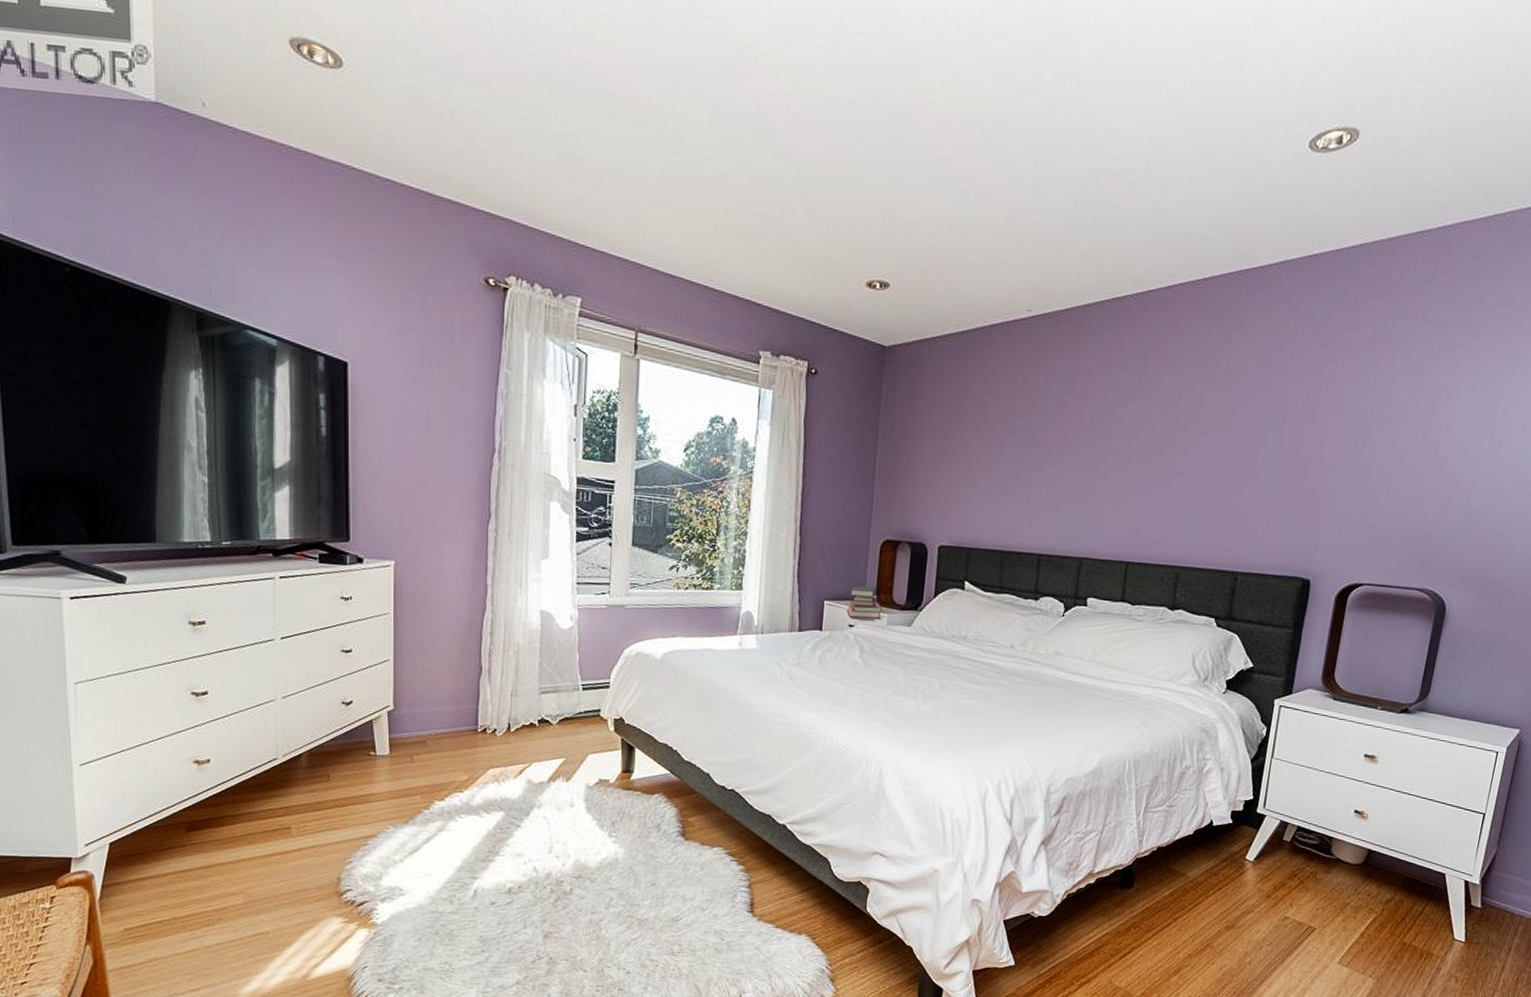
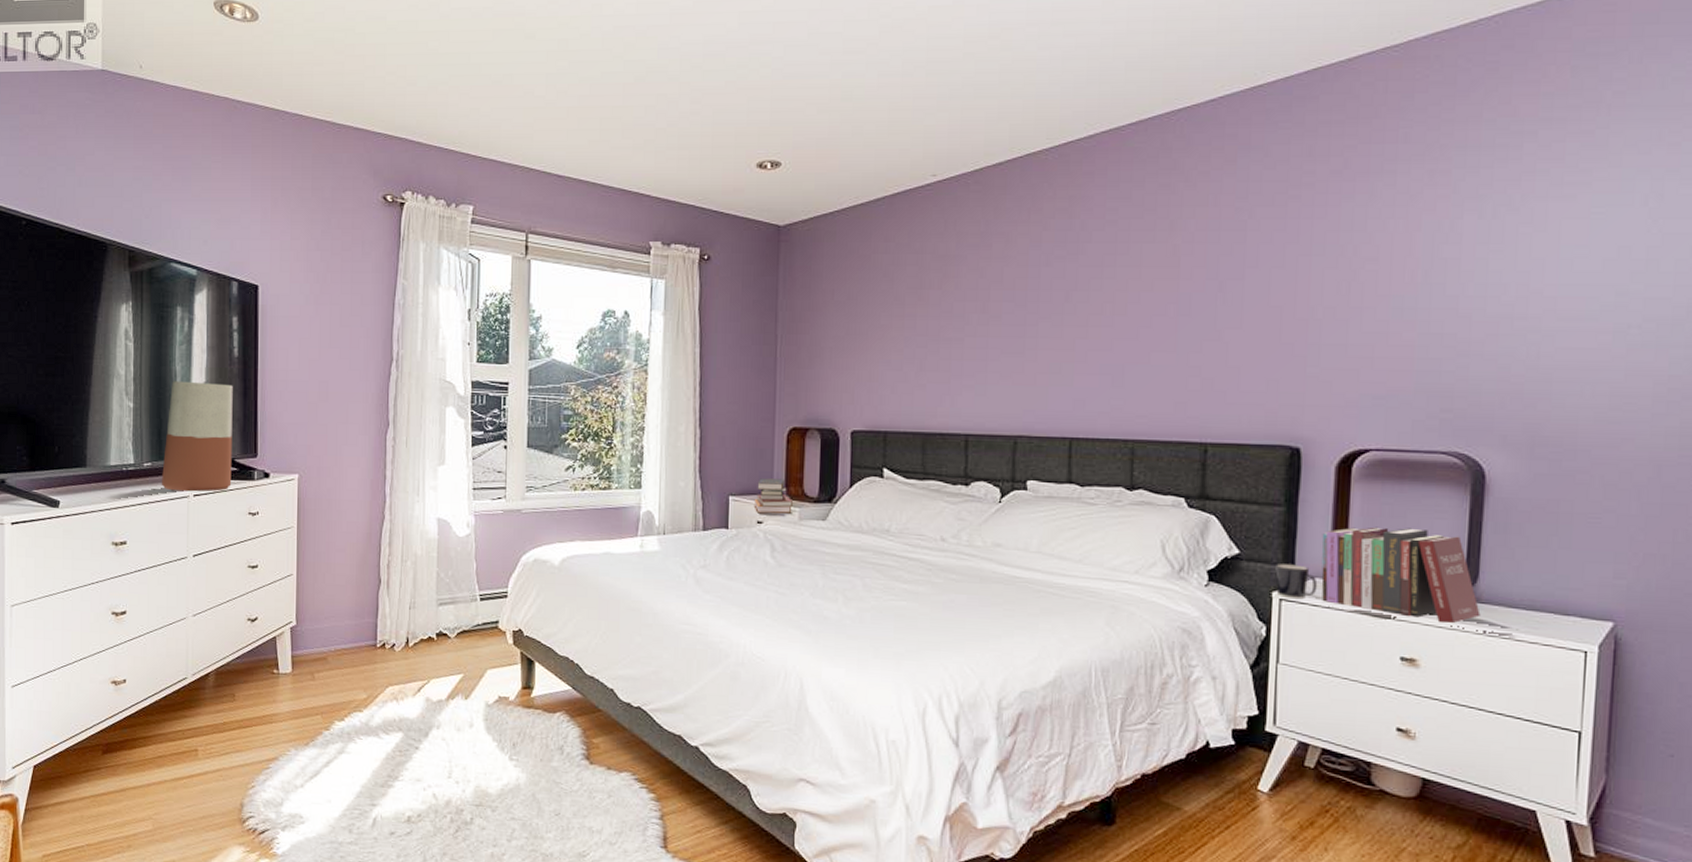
vase: none [242,457,322,575] -> present [161,381,233,492]
mug: none [1278,676,1310,707] -> present [1275,564,1318,600]
books: none [1311,648,1428,729] -> present [1321,526,1481,624]

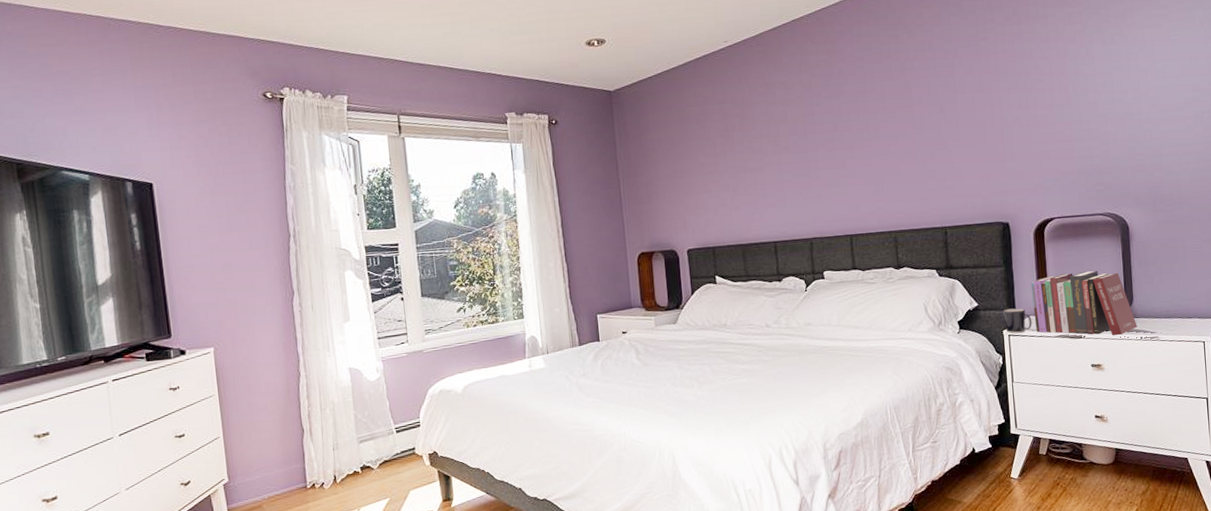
vase: present [161,381,233,492] -> none [76,276,149,379]
books: present [753,478,794,514] -> none [617,295,650,326]

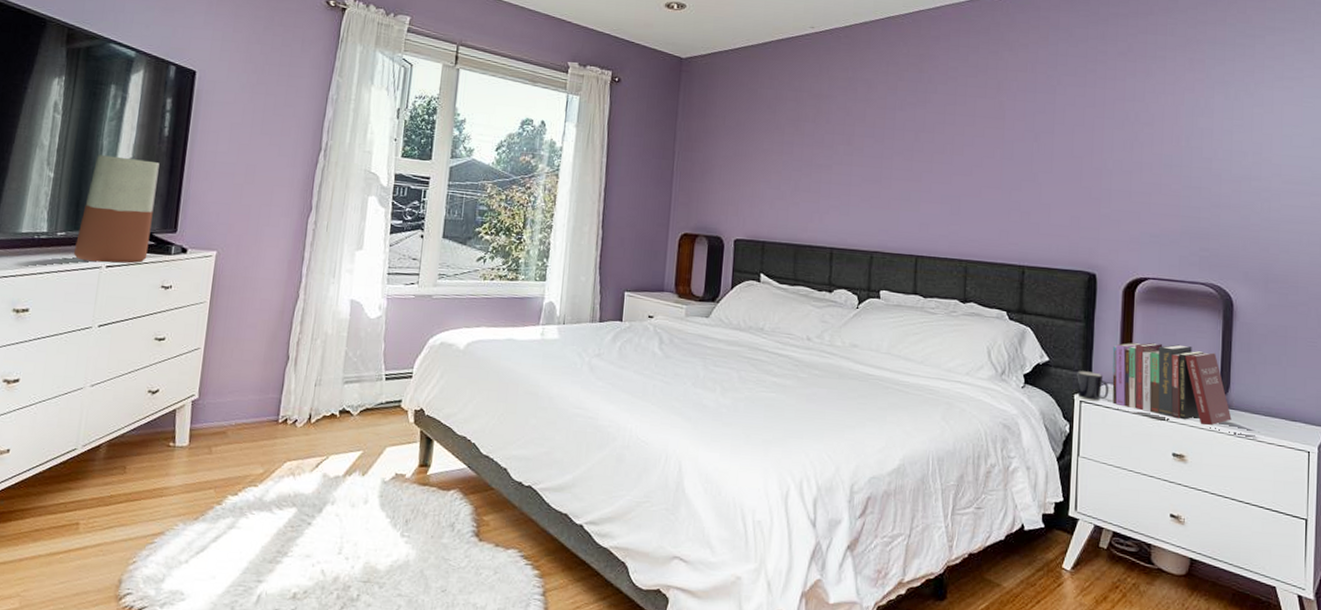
vase: none [76,276,149,379] -> present [73,155,160,264]

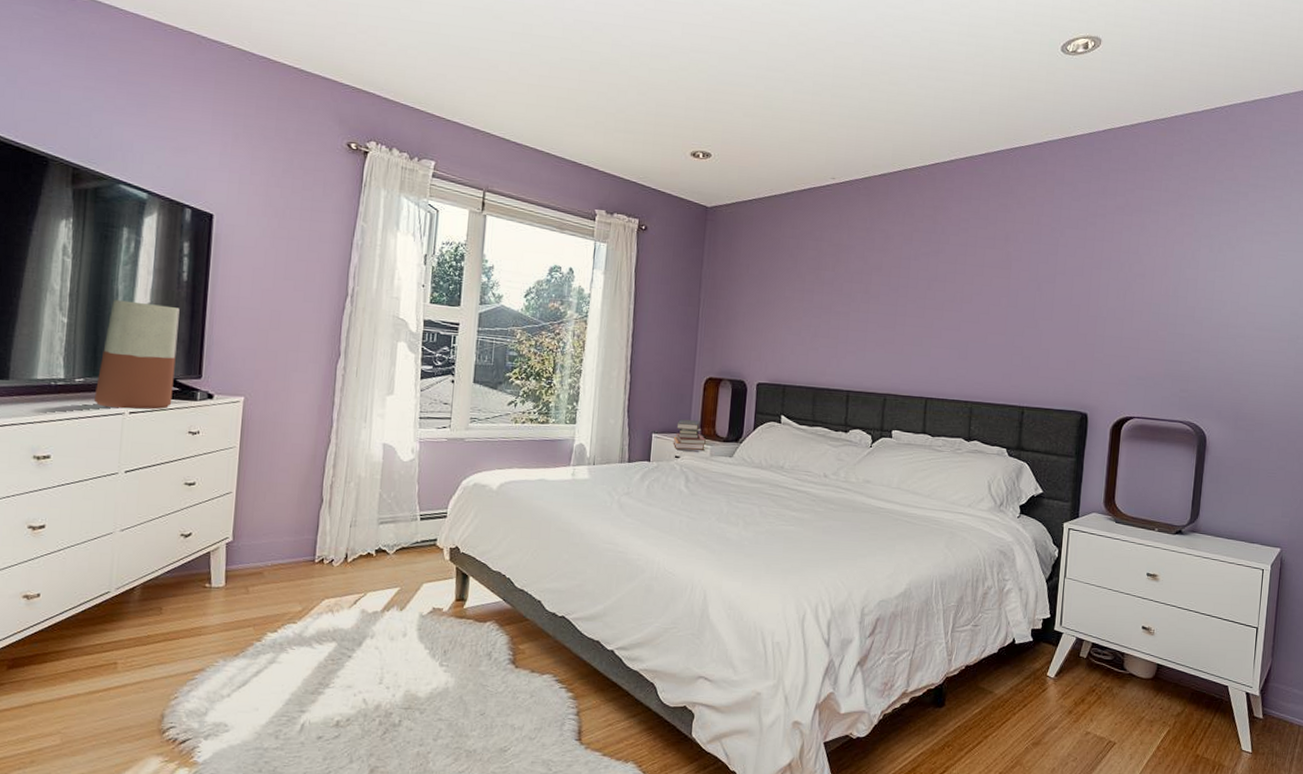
books: none [646,277,682,310] -> present [673,419,707,450]
mug: present [1077,370,1109,402] -> none [1066,501,1095,529]
books: present [1112,342,1232,426] -> none [1097,475,1199,549]

